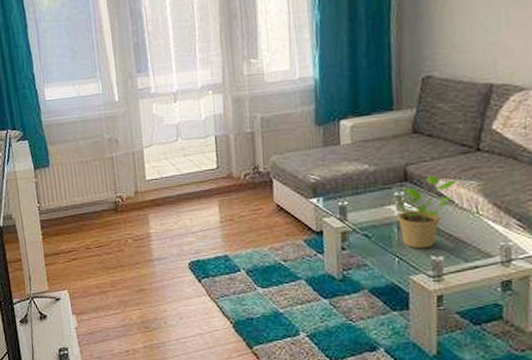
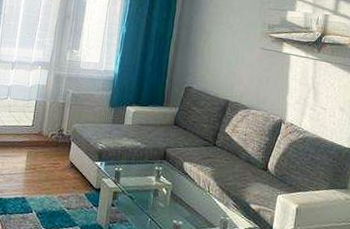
potted plant: present [396,174,456,249] -> none [155,158,197,214]

